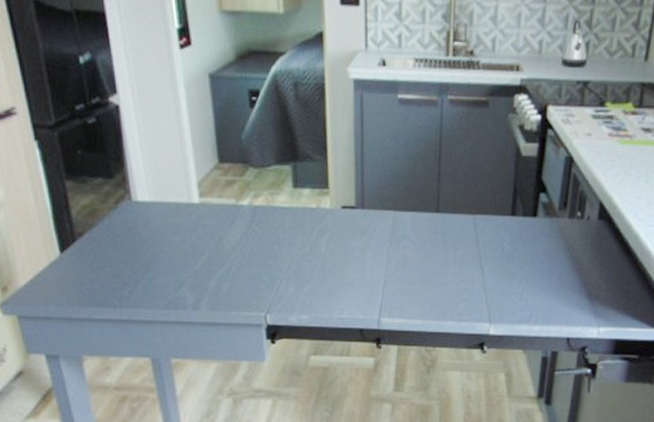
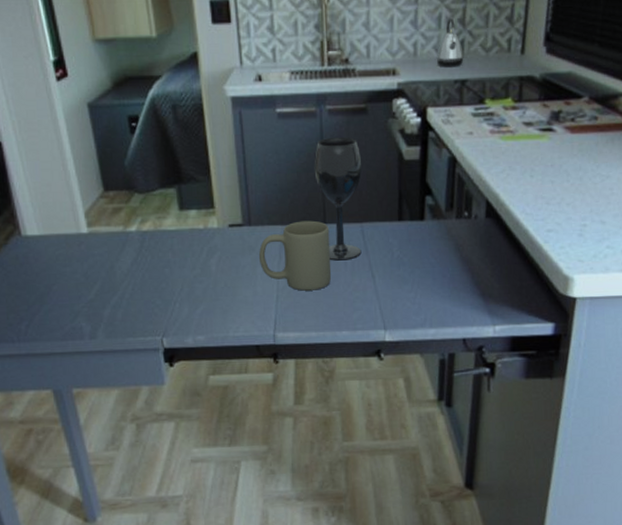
mug: none [369,208,442,278] -> present [258,220,332,291]
wine glass: none [431,127,480,251] -> present [314,136,362,261]

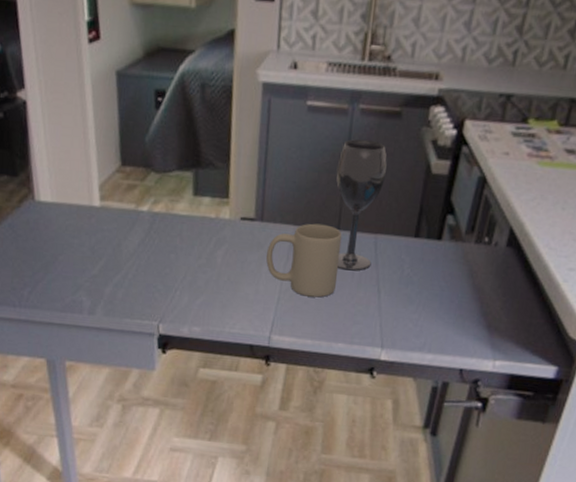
kettle: present [436,17,465,68] -> none [484,23,516,79]

